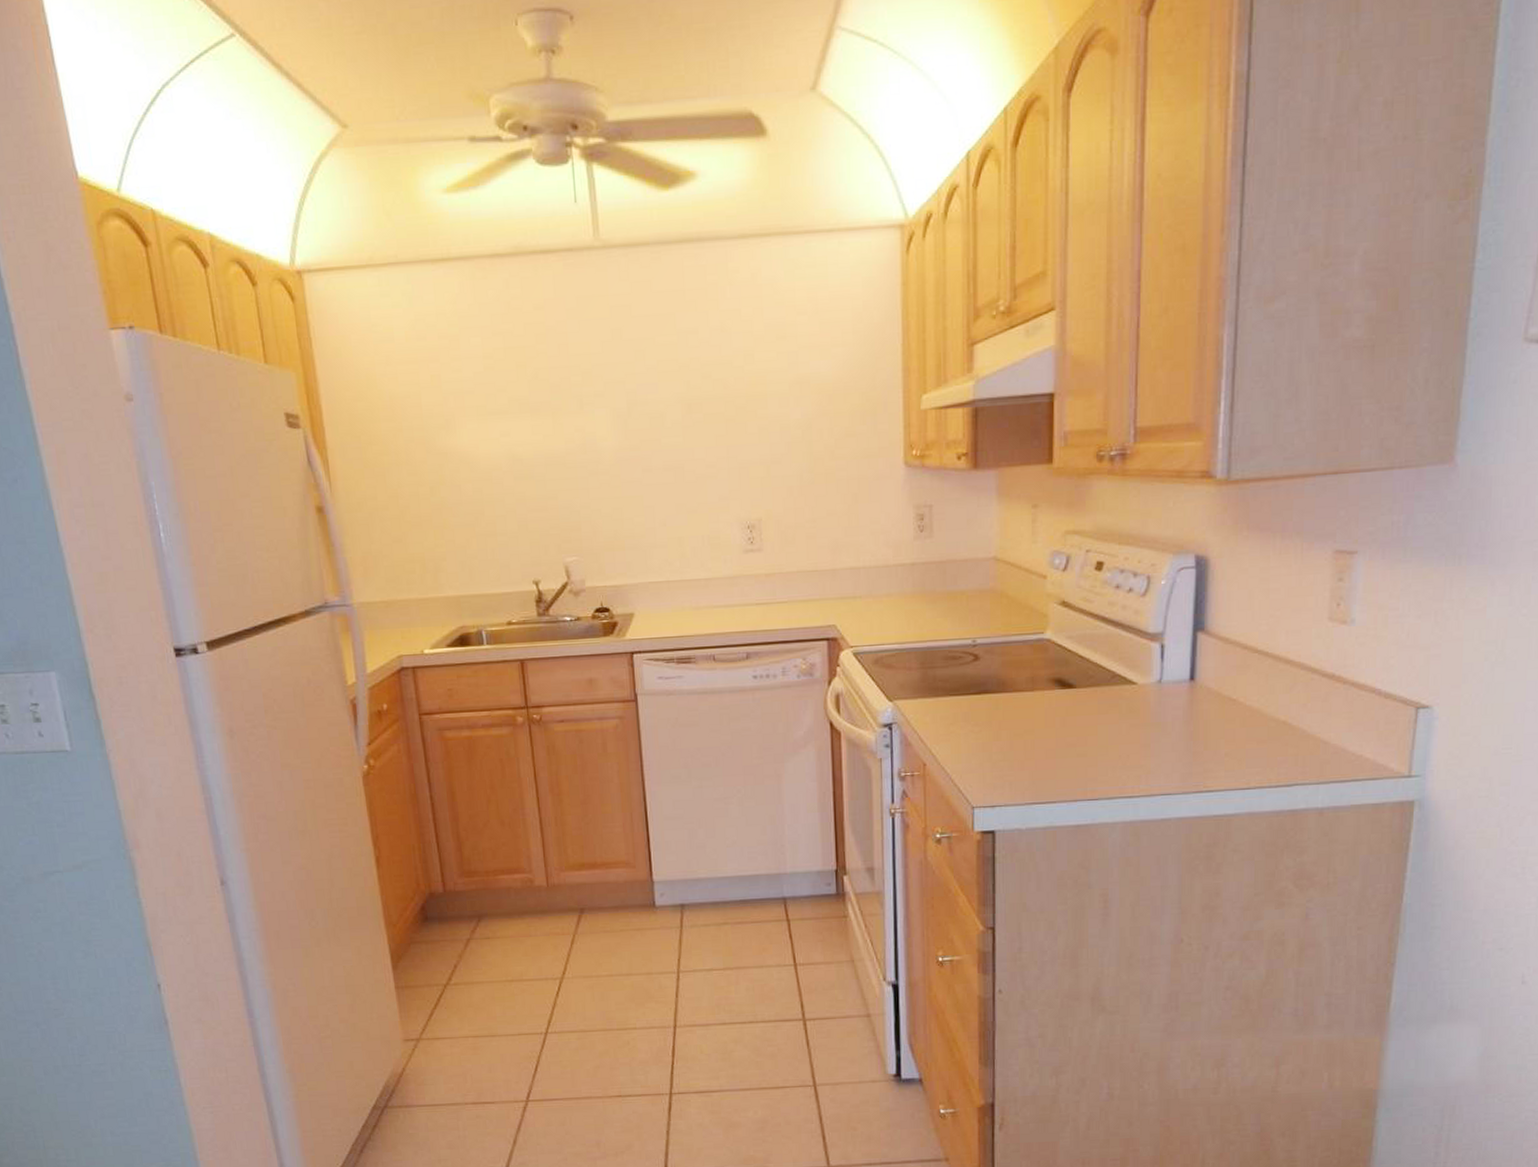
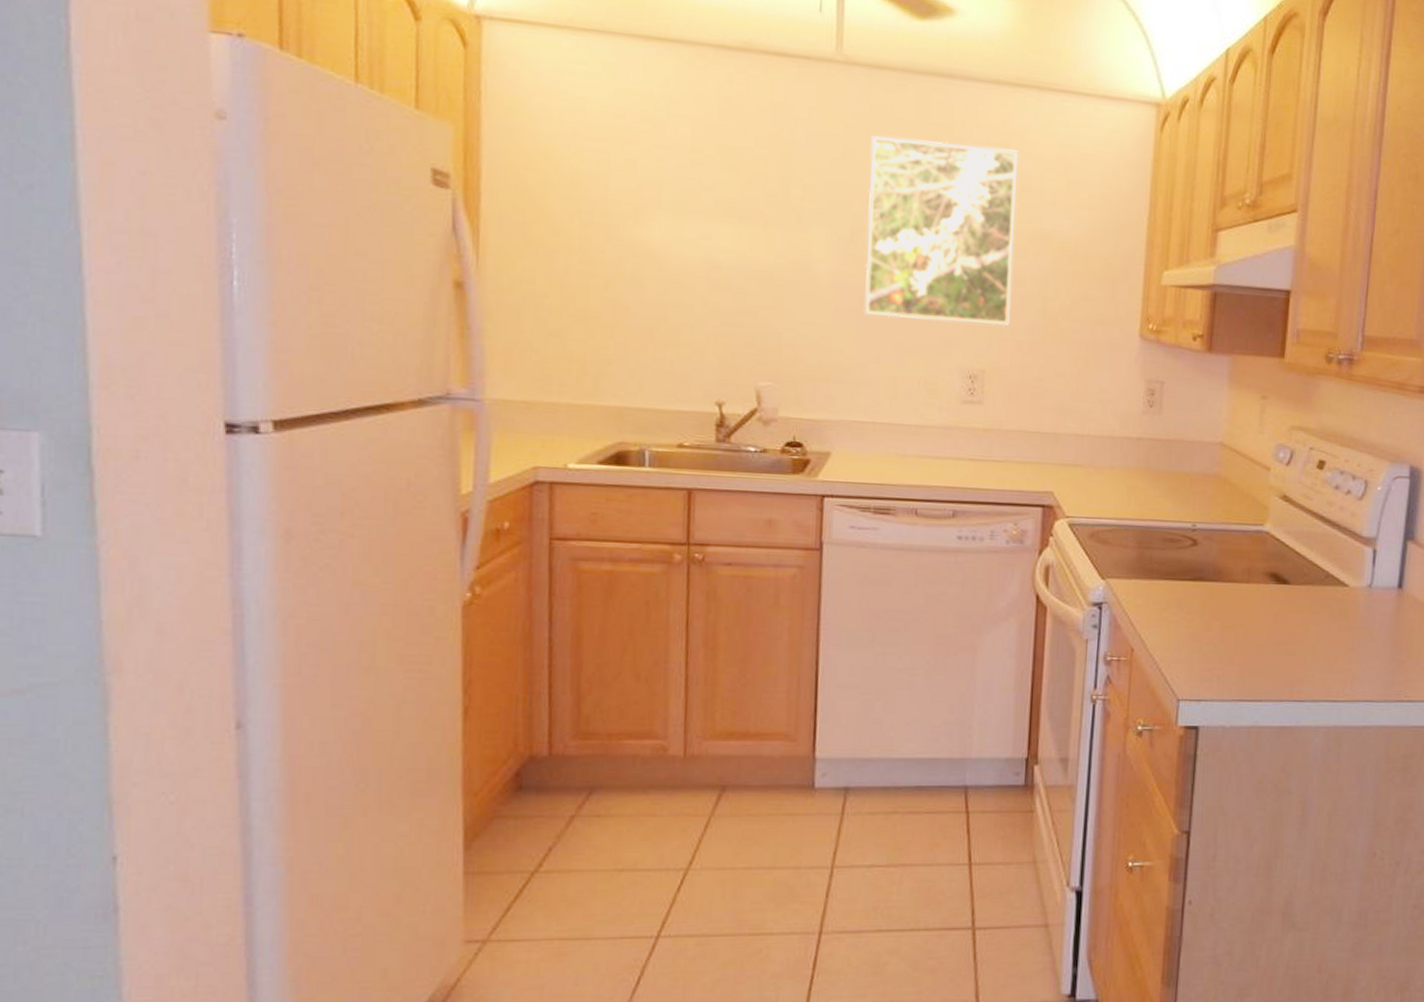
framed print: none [634,301,779,482] -> present [864,135,1019,326]

